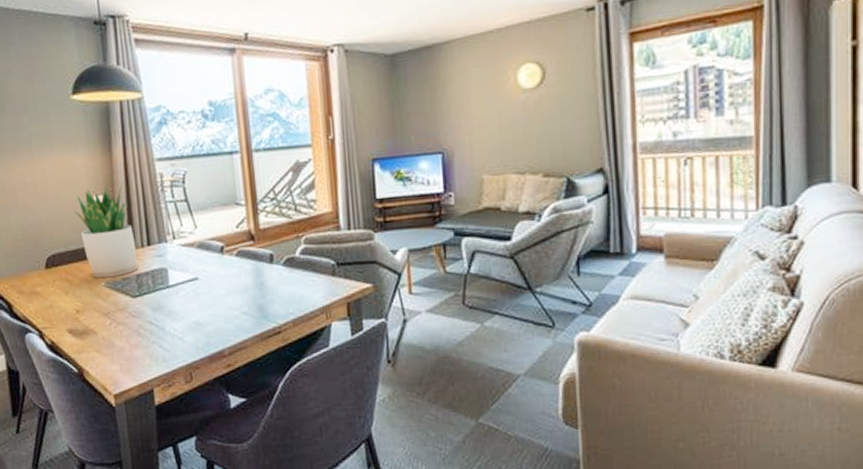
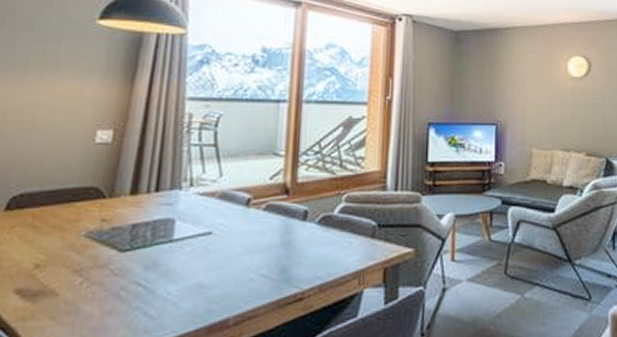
planter: present [75,182,139,279] -> none [66,118,141,227]

